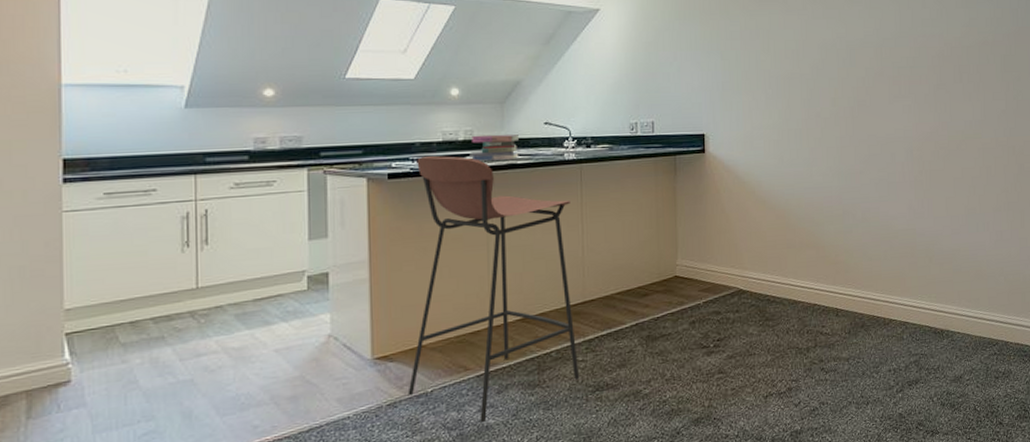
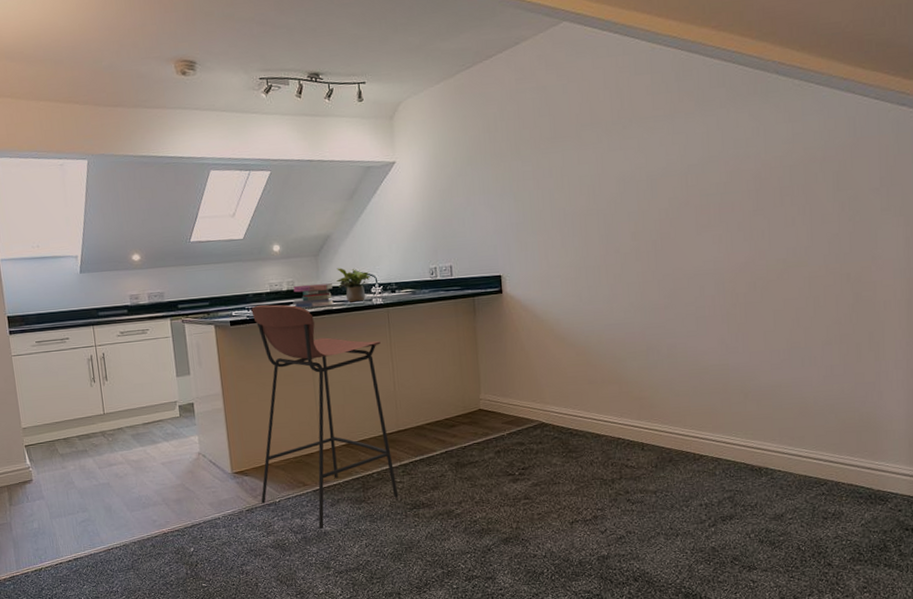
potted plant: none [524,118,564,158] -> present [337,268,371,304]

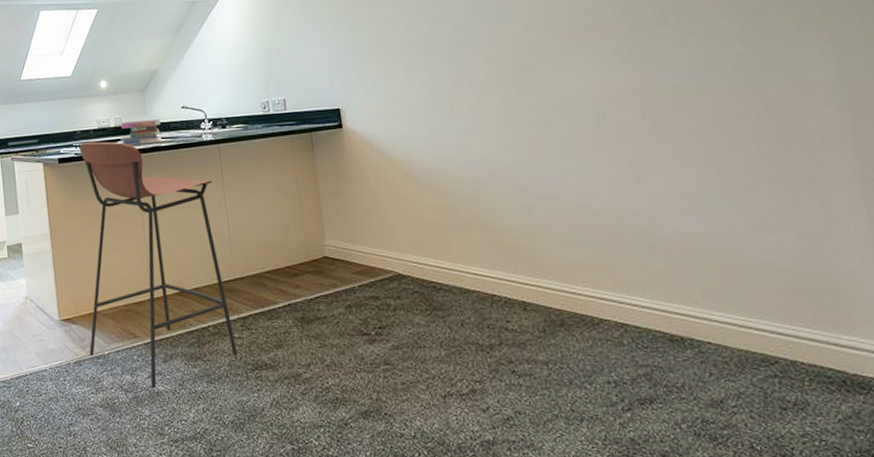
potted plant: present [337,268,371,304] -> none [164,103,200,140]

